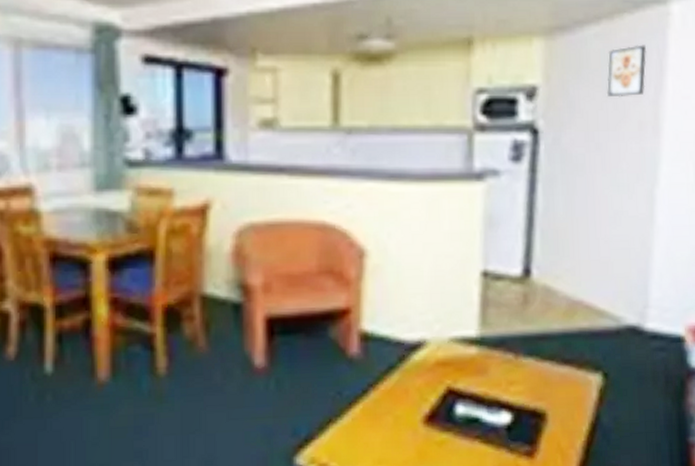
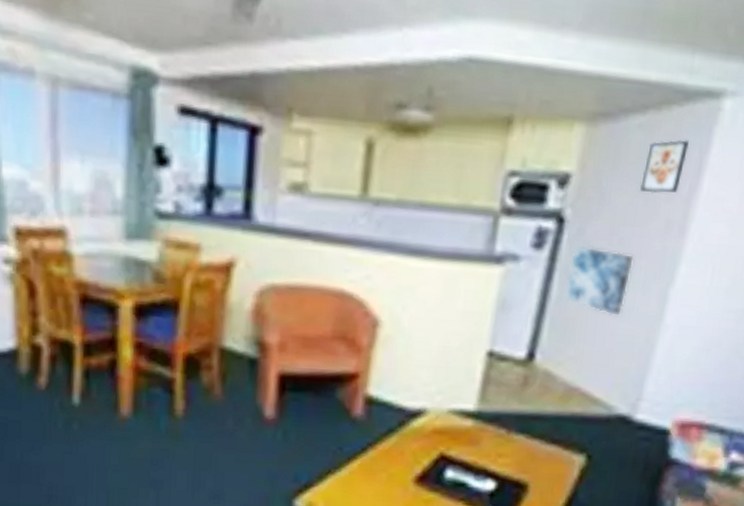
wall art: none [549,154,615,223] -> present [563,245,635,317]

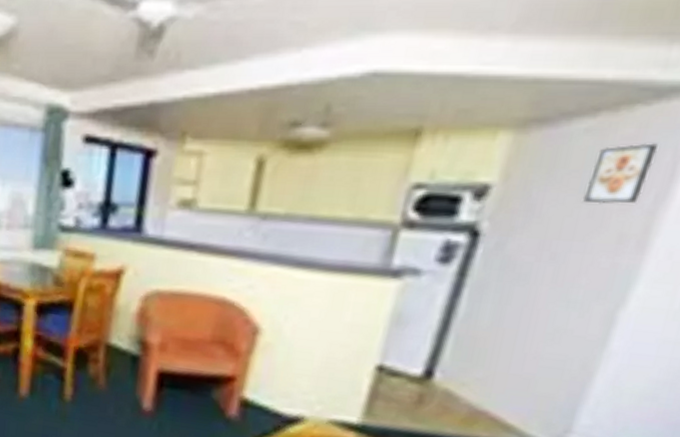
wall art: present [563,245,635,317] -> none [472,260,571,339]

